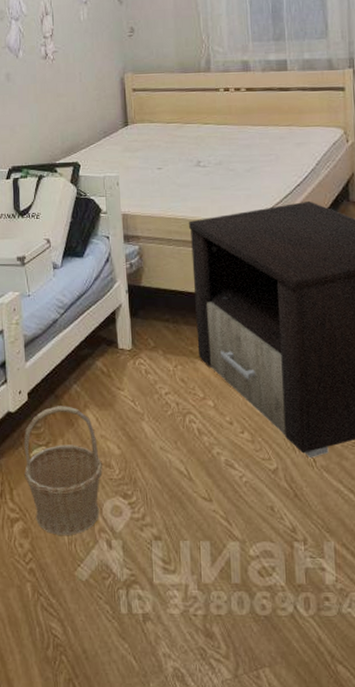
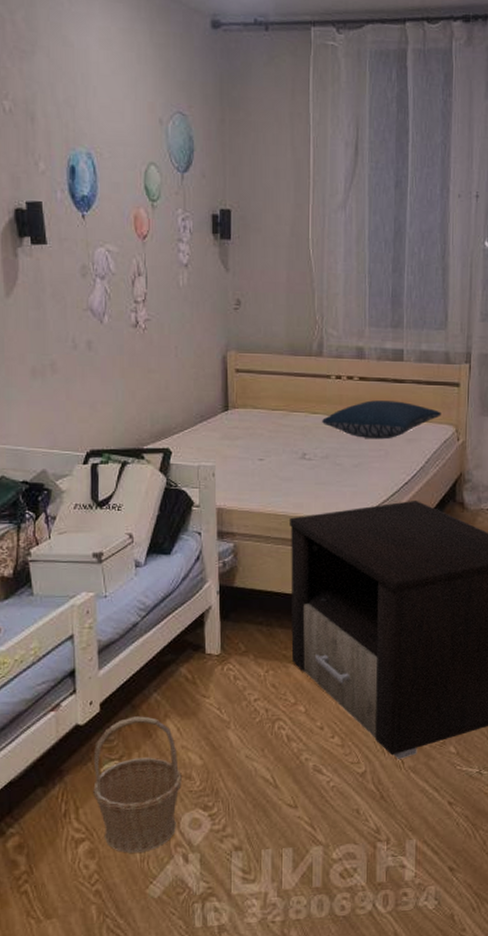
pillow: none [214,108,329,145] -> present [322,400,441,440]

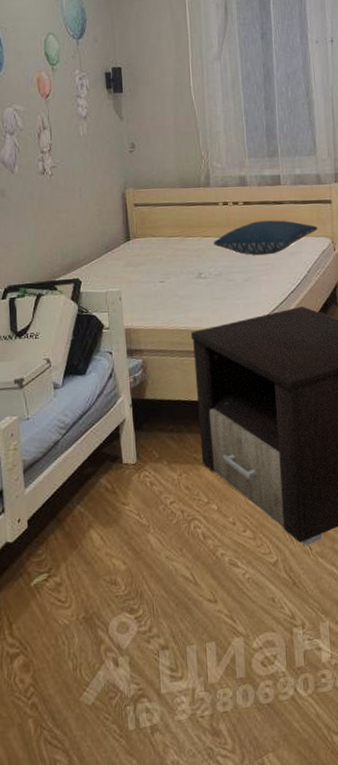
basket: present [93,716,182,853] -> none [23,528,108,663]

